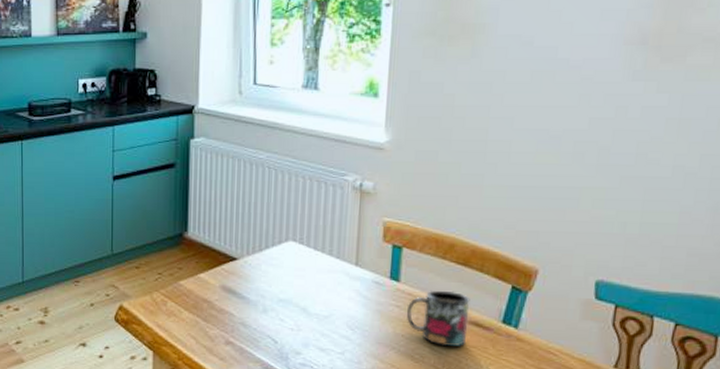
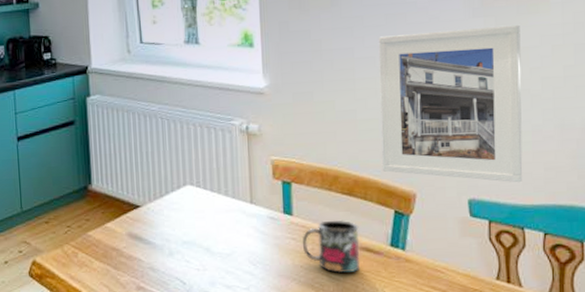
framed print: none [504,92,685,268] -> present [378,24,523,183]

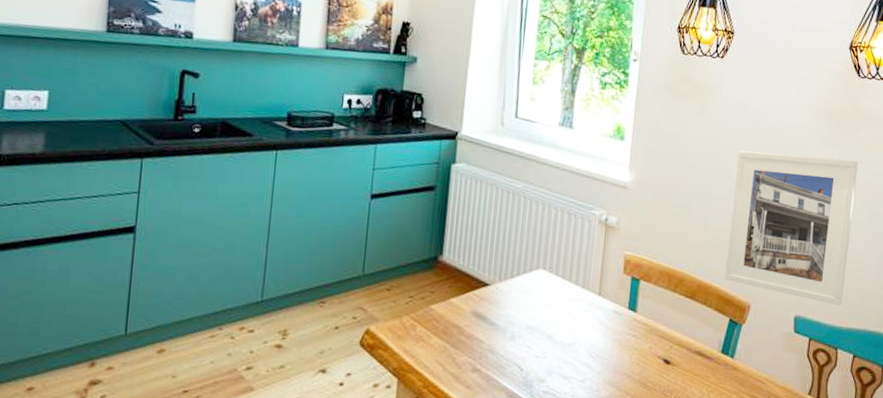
mug: present [302,219,360,274] -> none [641,320,696,375]

